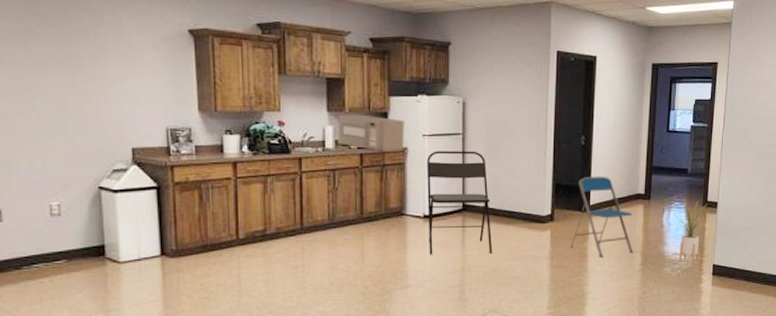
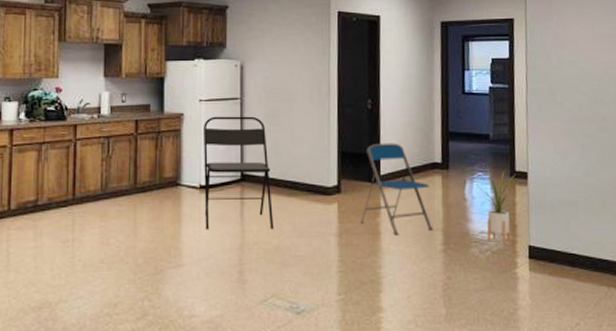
microwave: present [337,114,404,154] -> none [113,80,181,121]

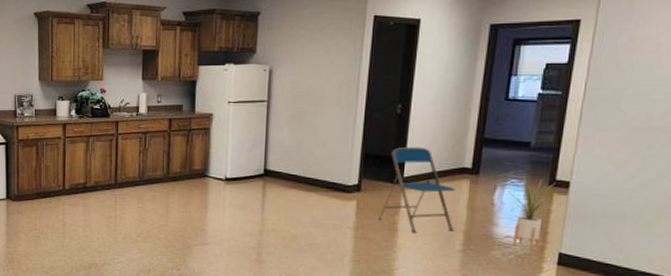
folding chair: present [204,116,274,230] -> none [229,117,293,219]

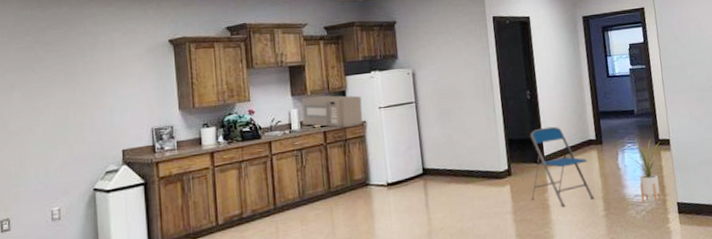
microwave: none [150,82,211,120] -> present [301,95,363,130]

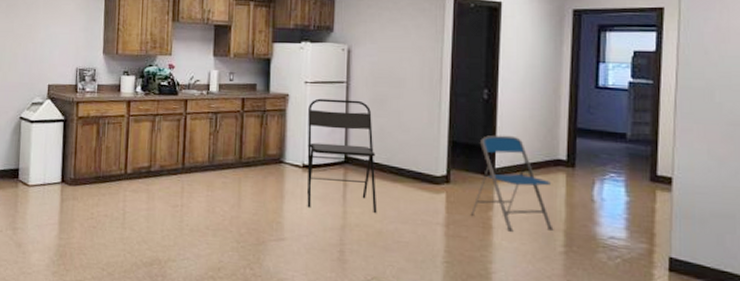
microwave: present [301,95,363,130] -> none [221,59,287,100]
folding chair: none [385,116,457,222] -> present [307,98,377,213]
house plant: present [627,138,664,204] -> none [607,168,659,254]

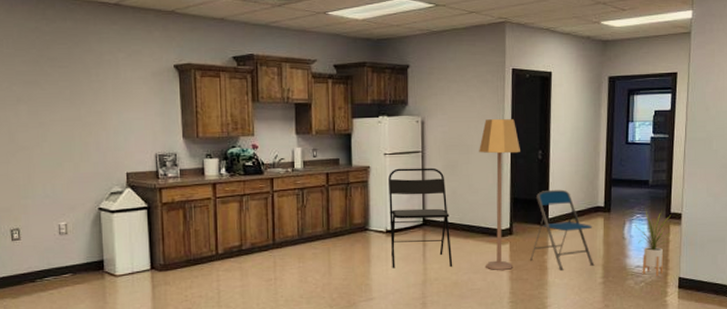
lamp: none [412,51,461,224] -> present [479,119,520,270]
house plant: none [607,168,659,254] -> present [634,209,672,277]

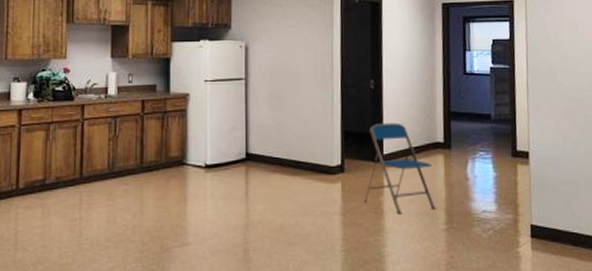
folding chair: present [389,167,453,268] -> none [209,96,279,209]
lamp: present [479,119,520,270] -> none [306,46,351,213]
house plant: present [634,209,672,277] -> none [478,146,520,224]

